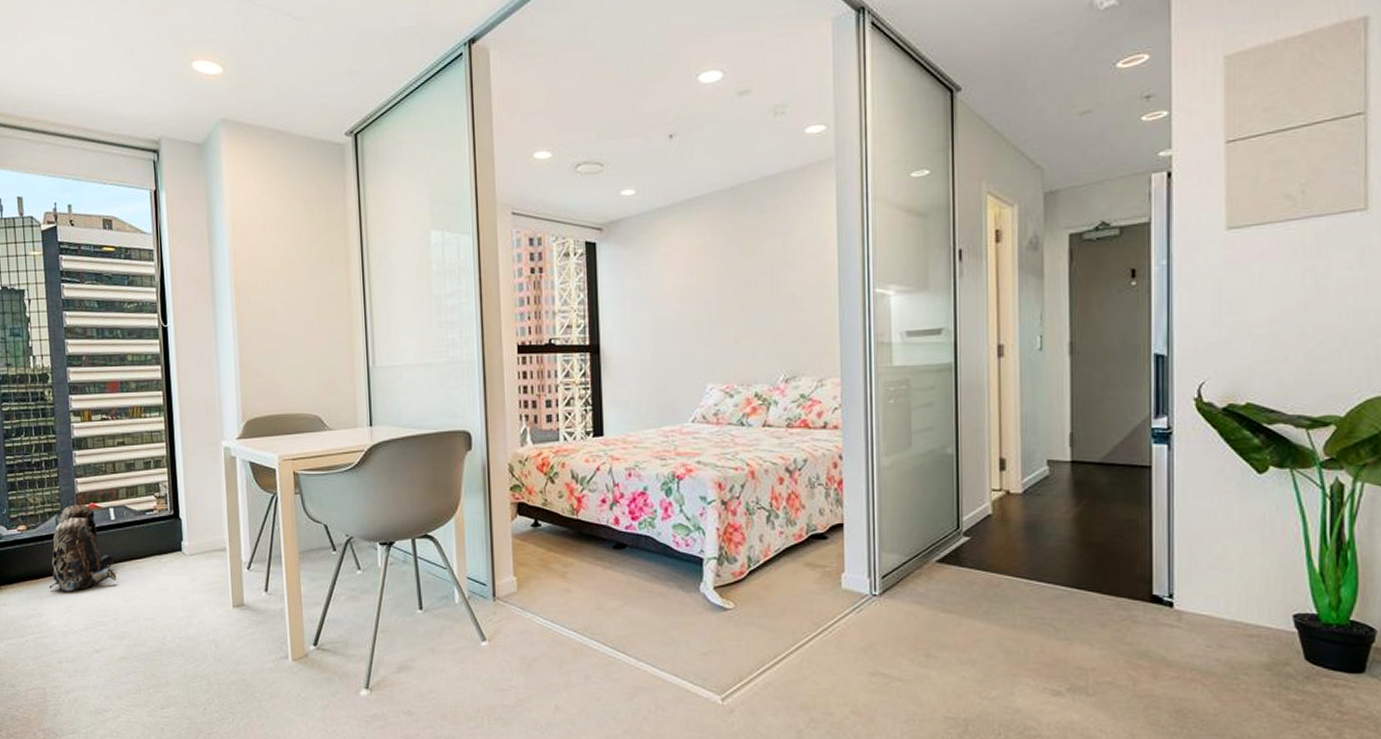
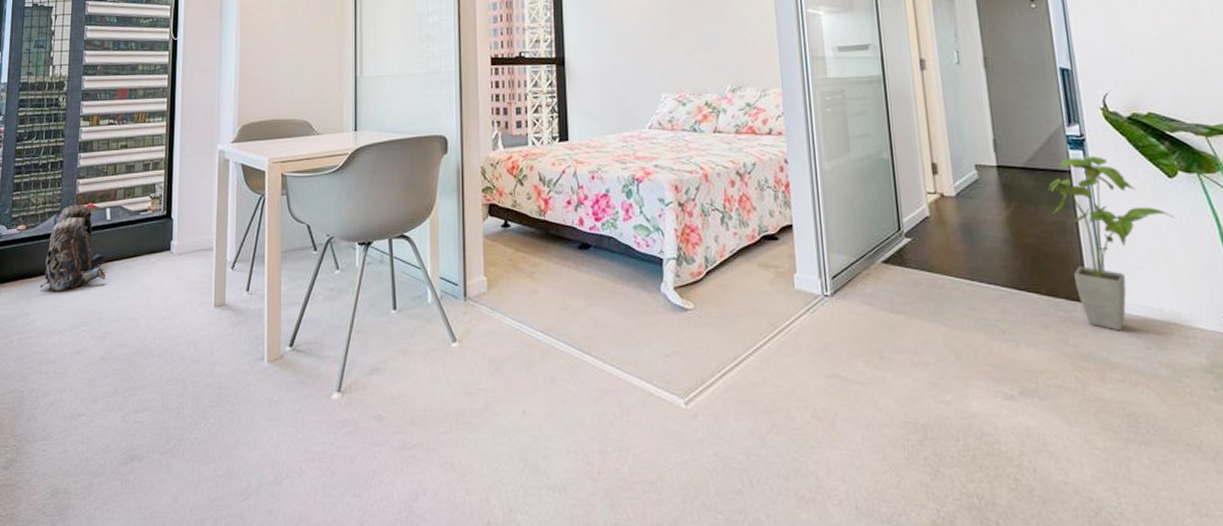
house plant: none [1124,451,1258,630] -> present [1048,156,1175,331]

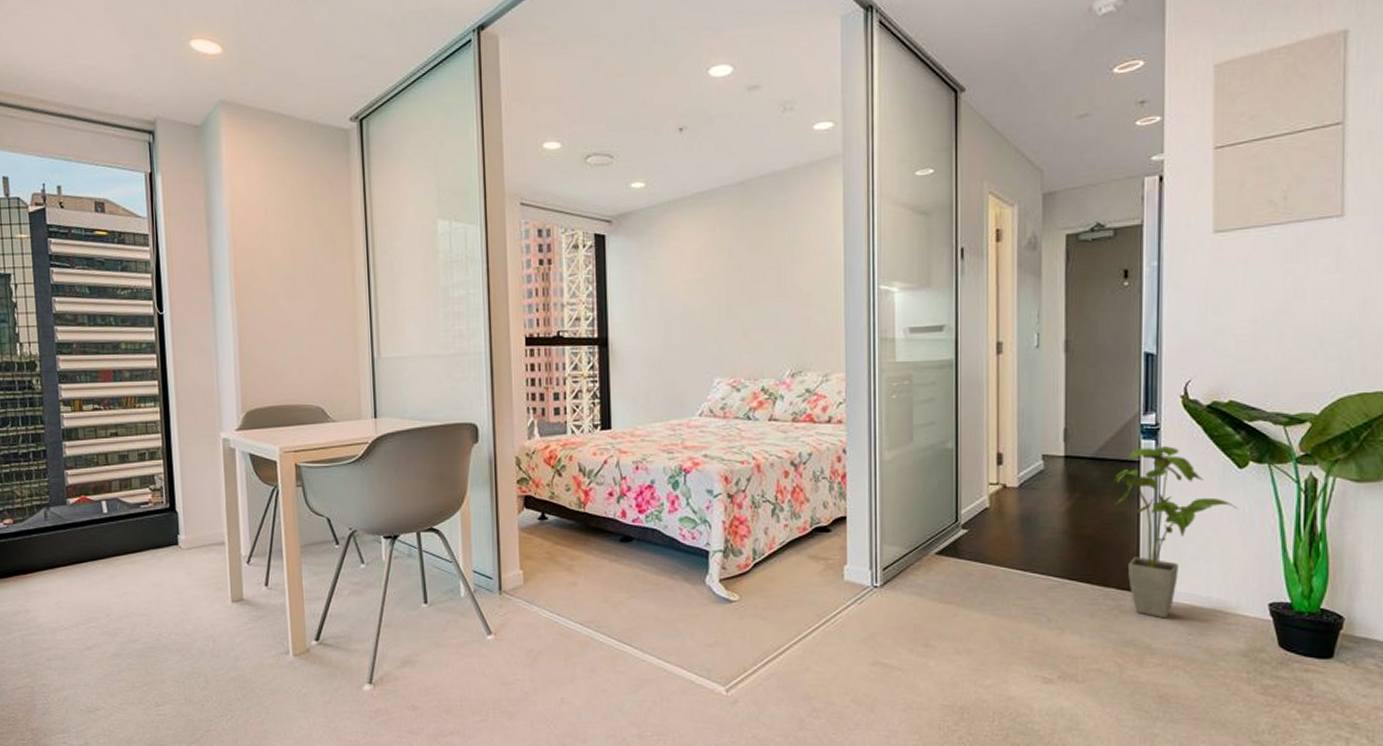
backpack: present [39,204,106,291] -> none [37,497,110,588]

